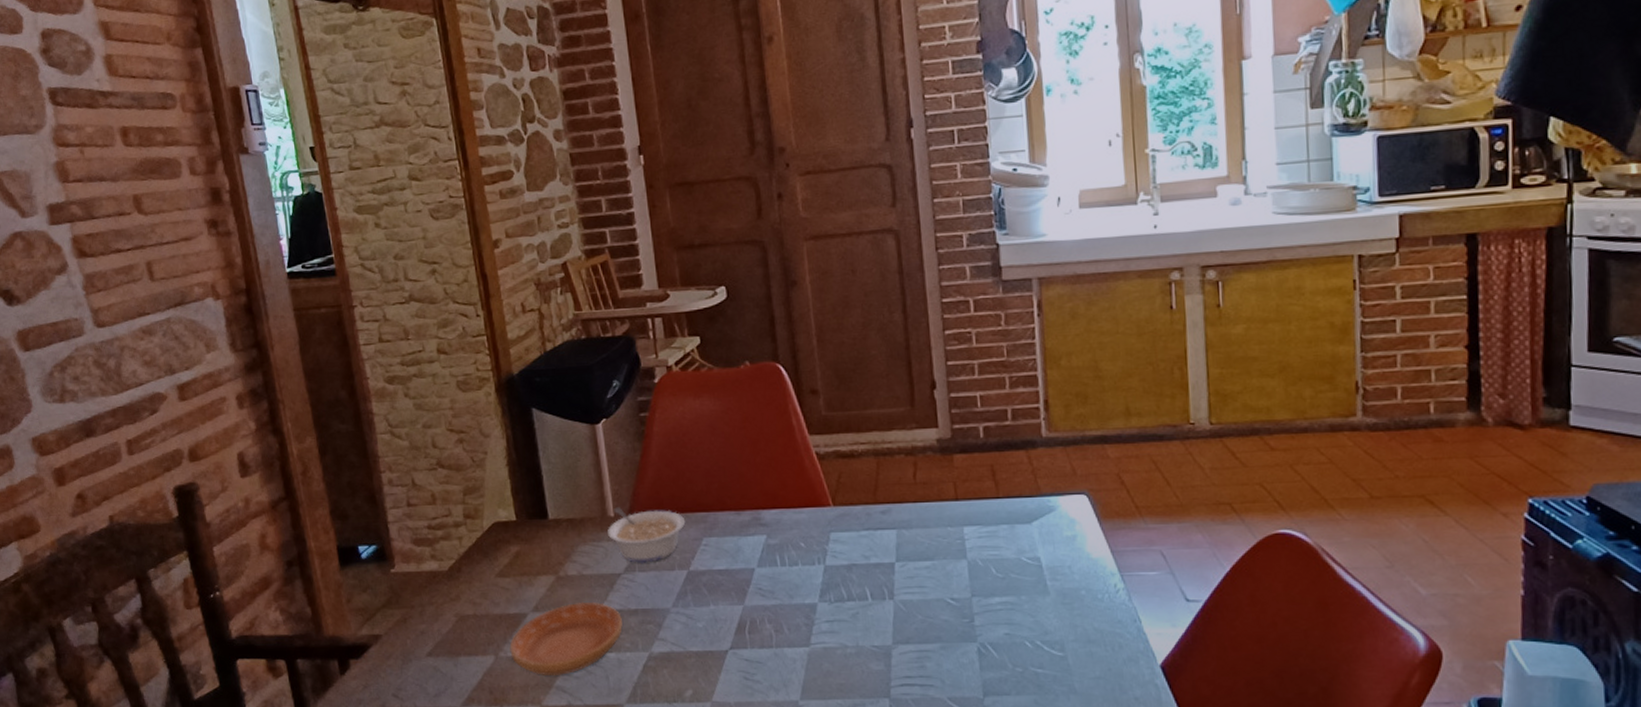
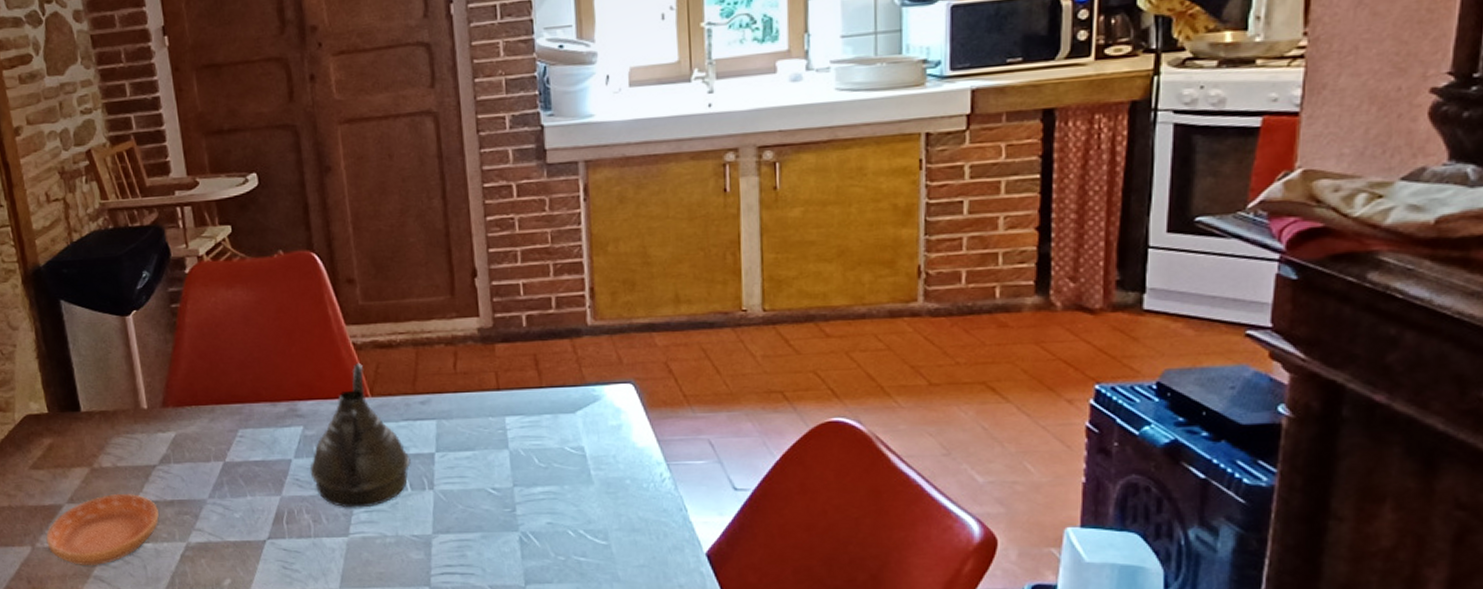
legume: present [608,507,686,563] -> none [141,399,221,455]
teapot: none [772,472,872,618] -> present [310,362,411,508]

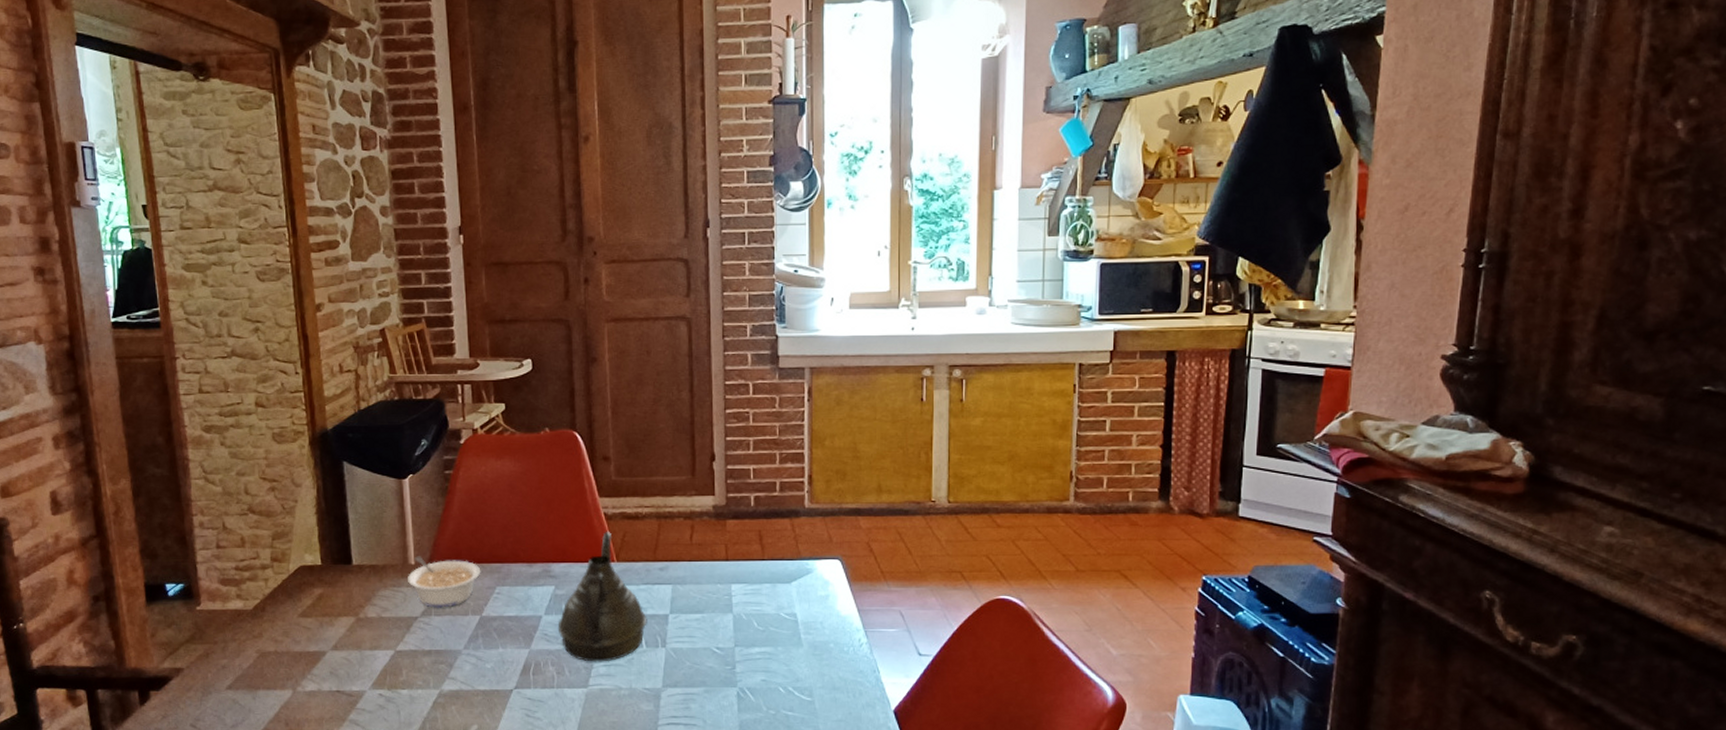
saucer: present [46,493,159,565] -> none [307,642,416,709]
legume: none [141,399,221,455] -> present [408,556,481,608]

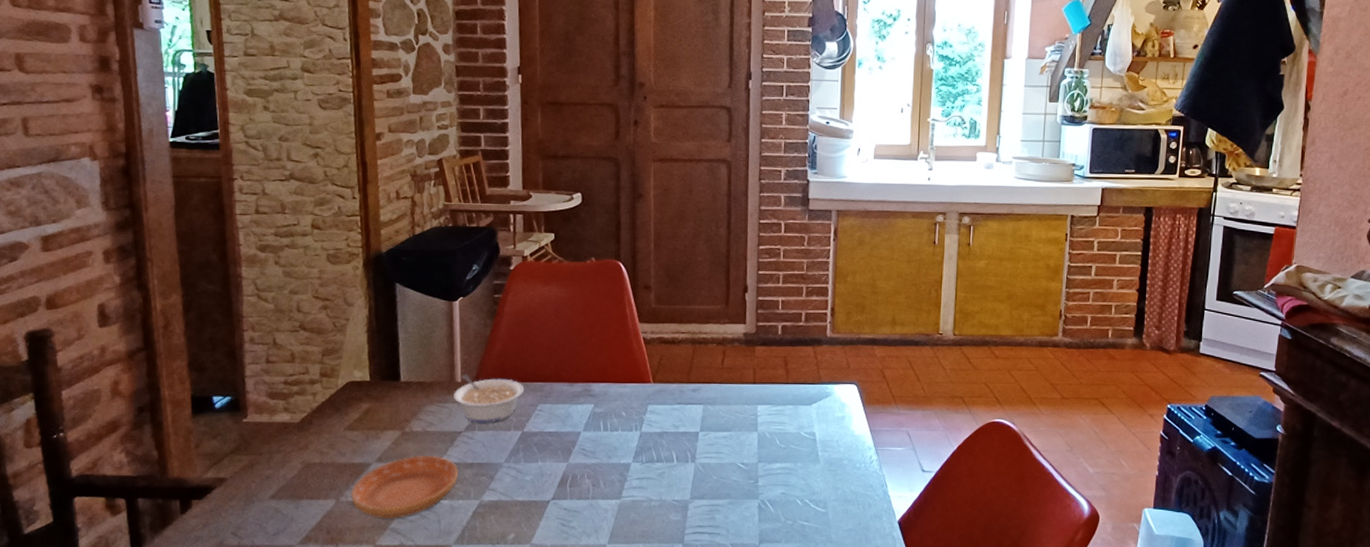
saucer: none [307,642,416,709] -> present [351,455,458,519]
teapot: present [557,531,647,662] -> none [595,354,679,476]

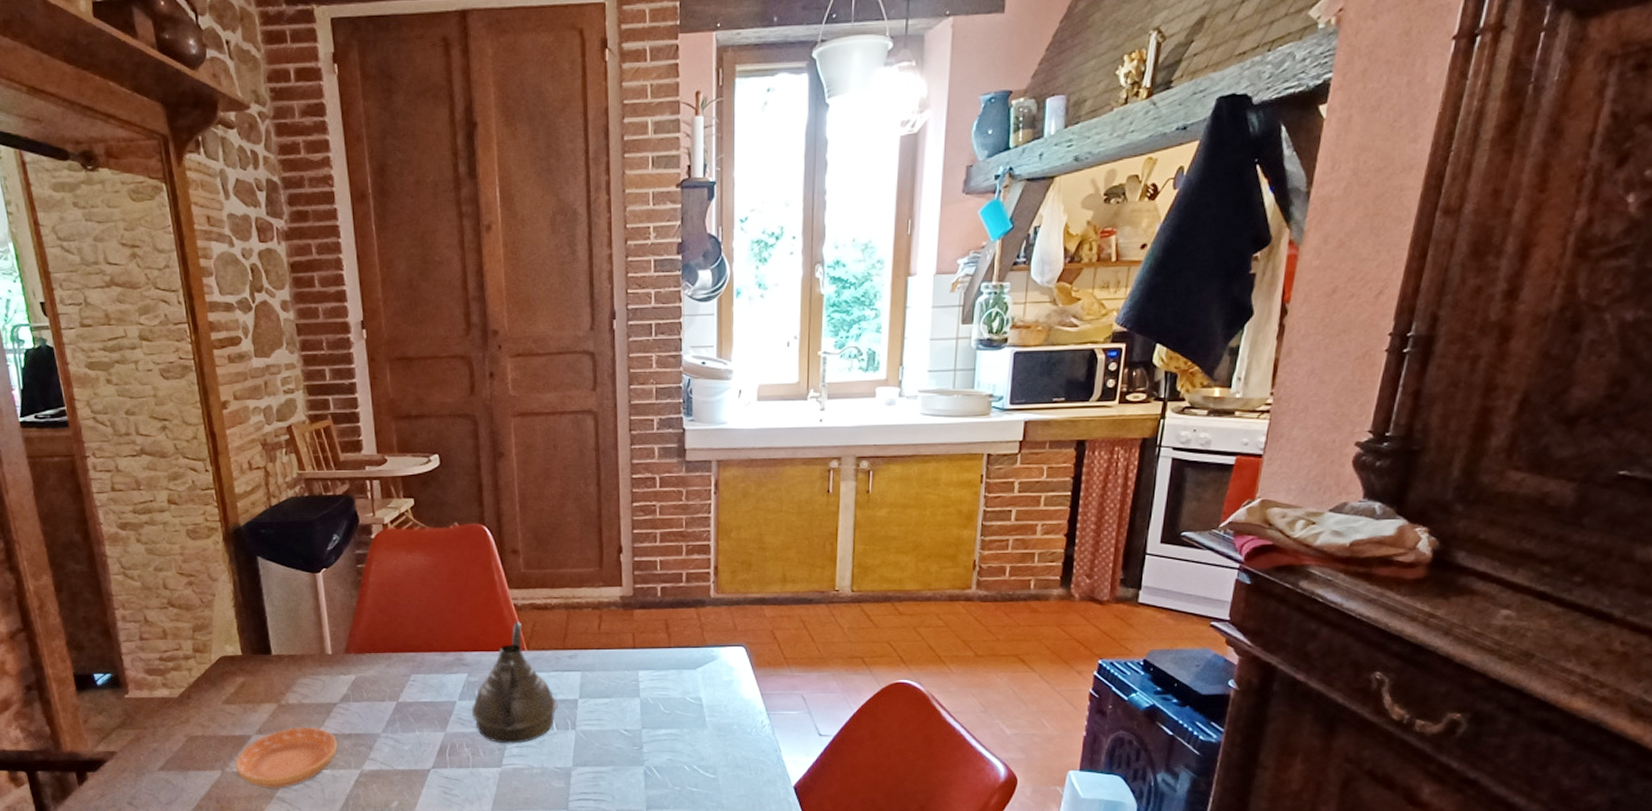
legume: present [454,374,525,423] -> none [326,646,396,695]
teapot: none [595,354,679,476] -> present [471,621,558,744]

